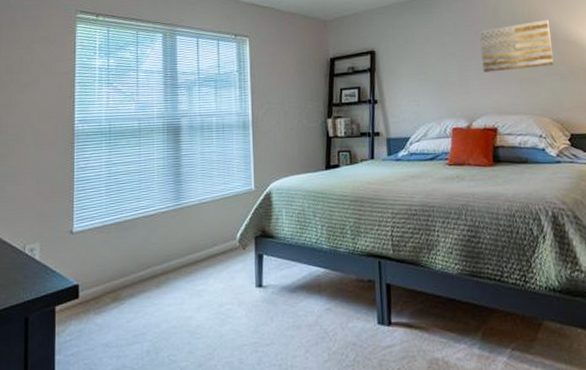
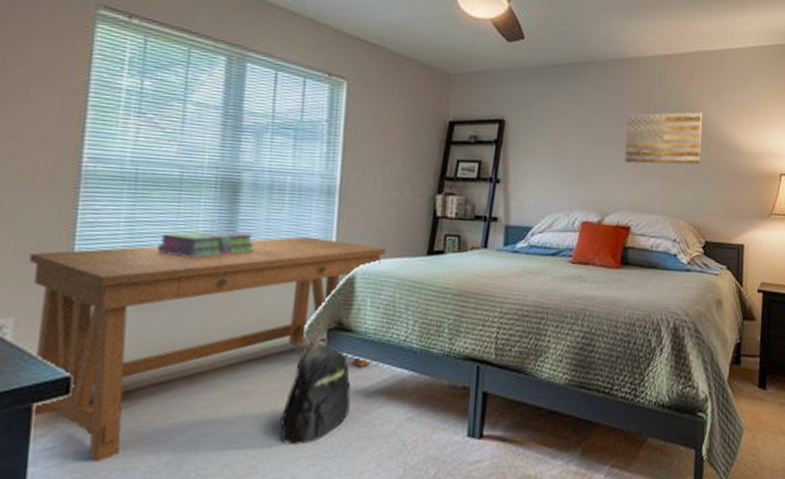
desk: none [46,163,293,351] -> present [28,236,387,462]
stack of books: none [127,164,195,188] -> present [156,230,255,258]
backpack: none [227,248,279,335] -> present [280,342,351,445]

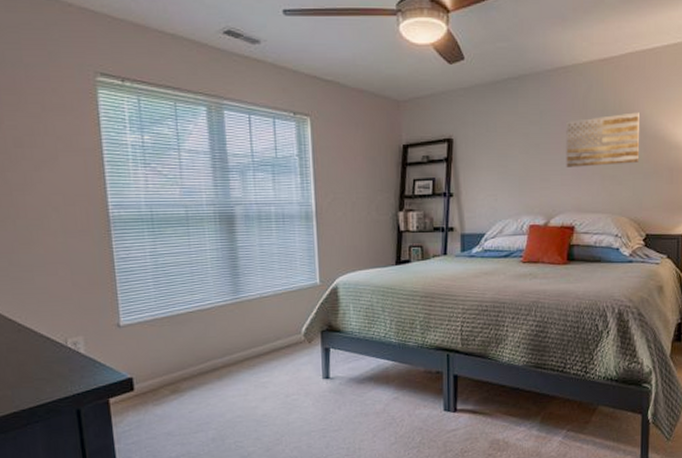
desk: present [28,236,387,462] -> none [84,256,361,439]
stack of books: present [156,230,255,258] -> none [177,256,254,281]
backpack: present [280,342,351,445] -> none [293,342,346,422]

